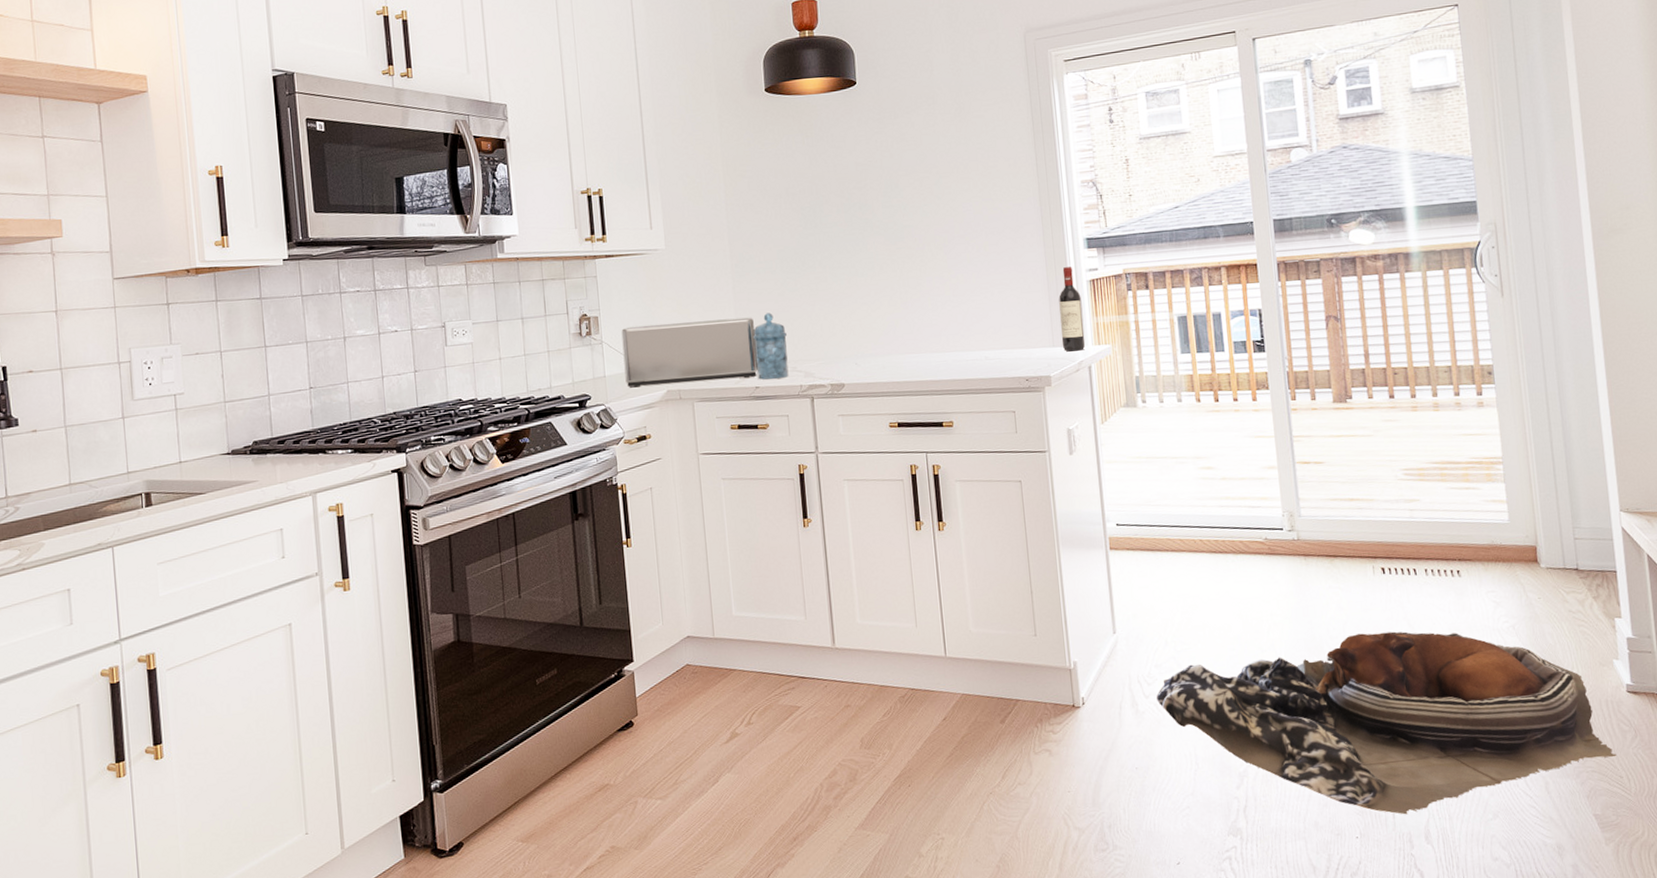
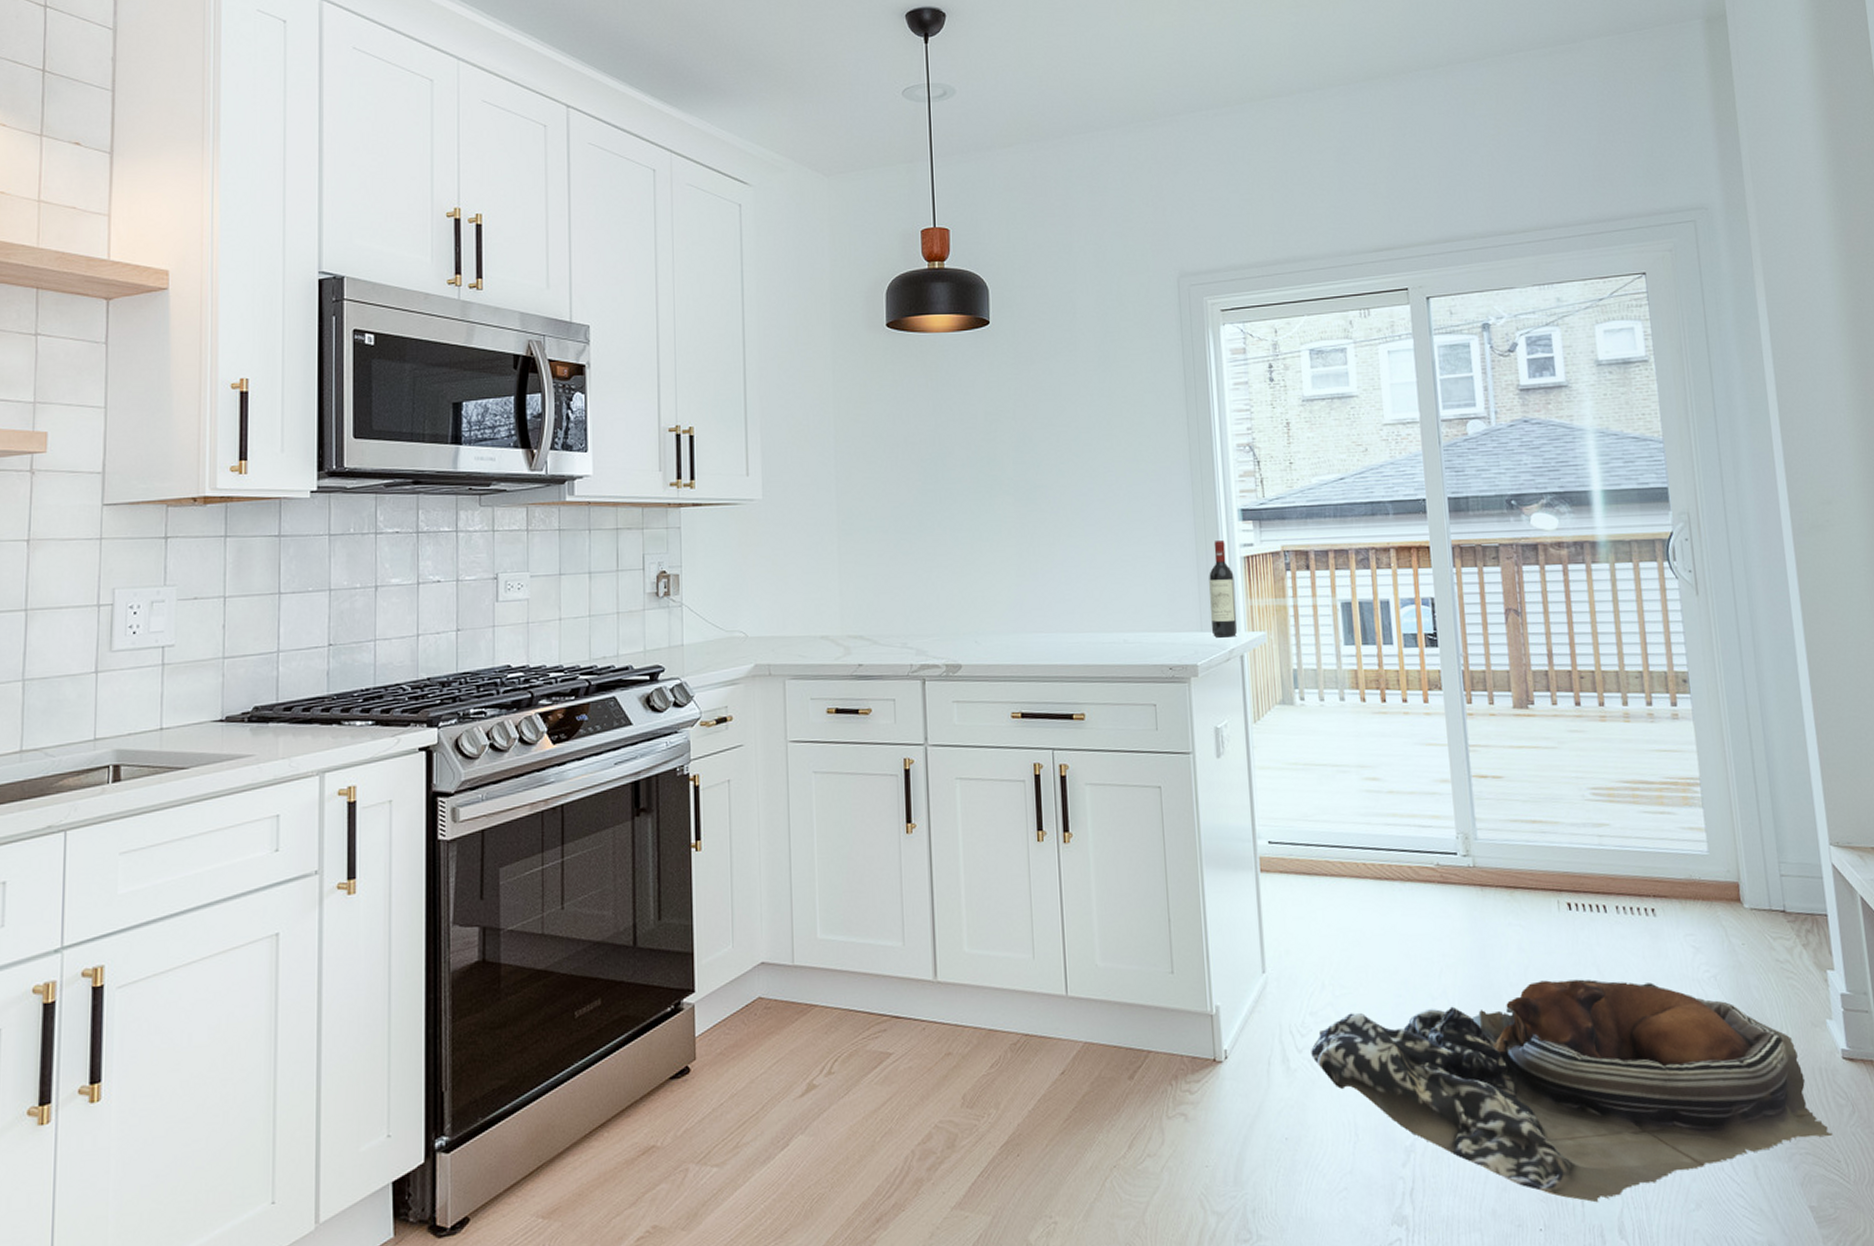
toaster: present [621,317,758,388] -> none [705,582,862,660]
canister: present [752,313,789,380] -> none [858,578,898,657]

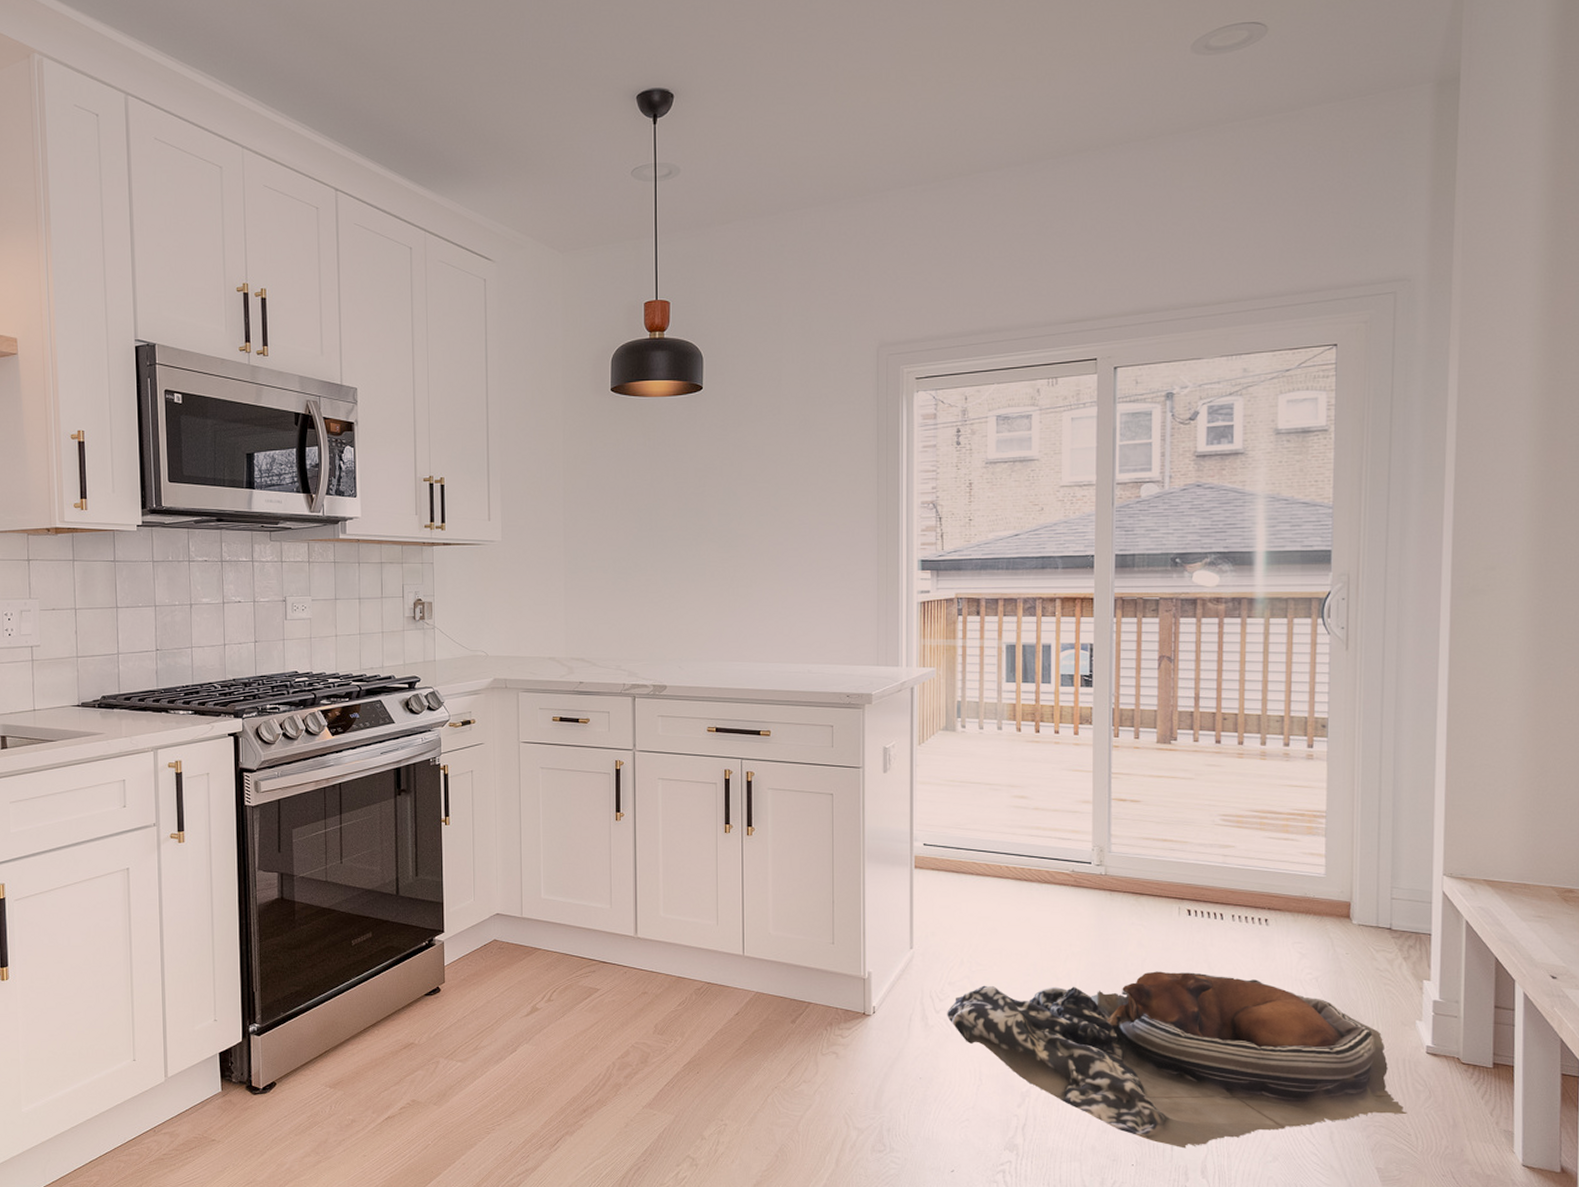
wine bottle: present [1209,540,1238,638] -> none [886,587,910,672]

